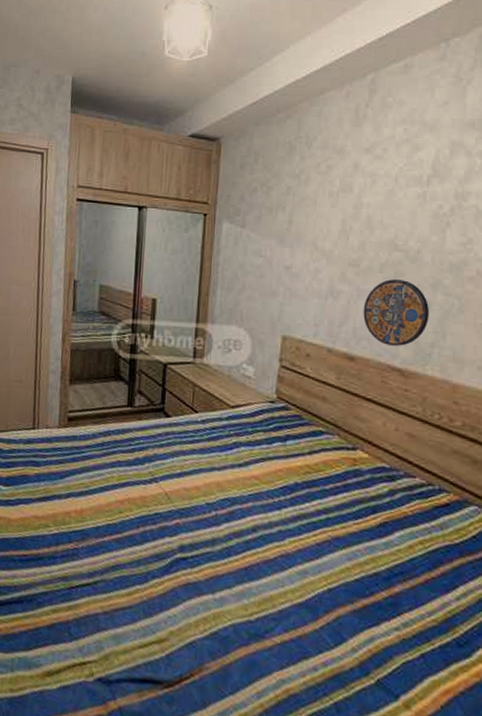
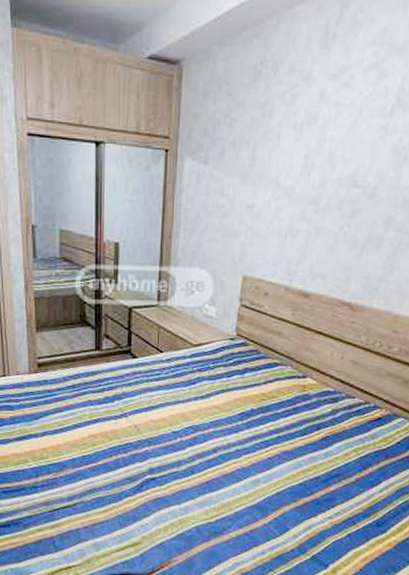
manhole cover: present [363,279,429,346] -> none [319,217,381,282]

